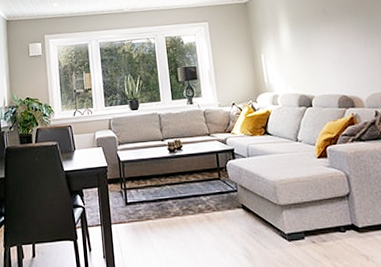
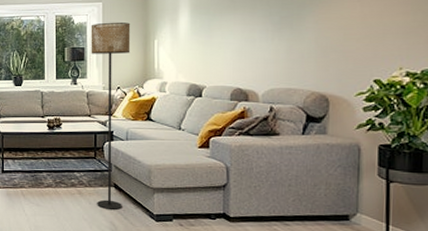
floor lamp: none [199,39,253,234] -> present [91,22,131,210]

